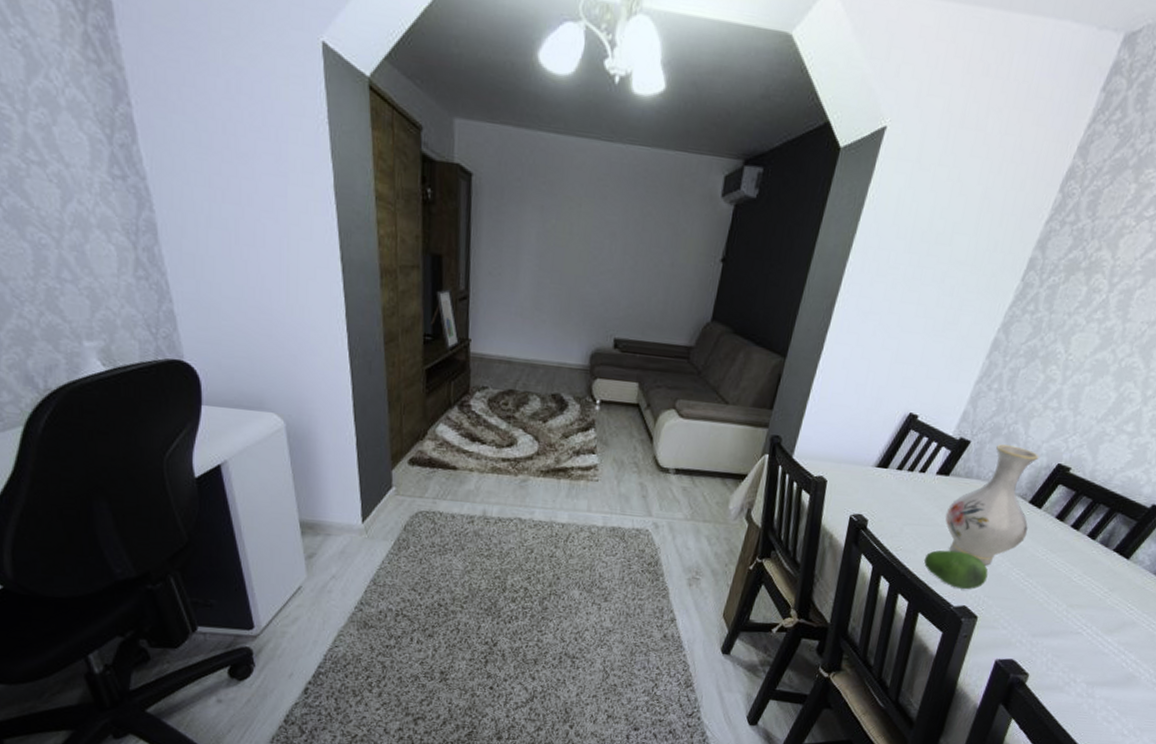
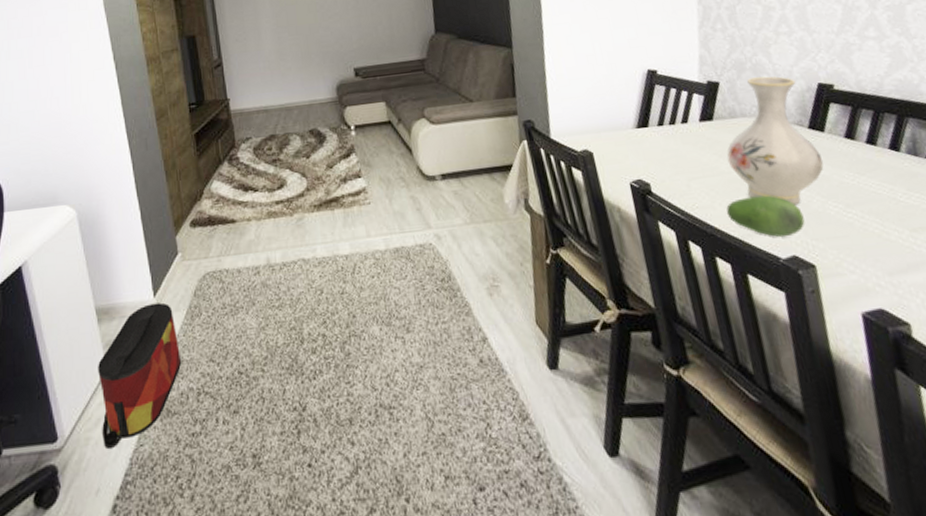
bag: none [298,528,383,645] -> present [98,302,181,450]
picture frame: present [431,288,461,351] -> none [193,60,221,113]

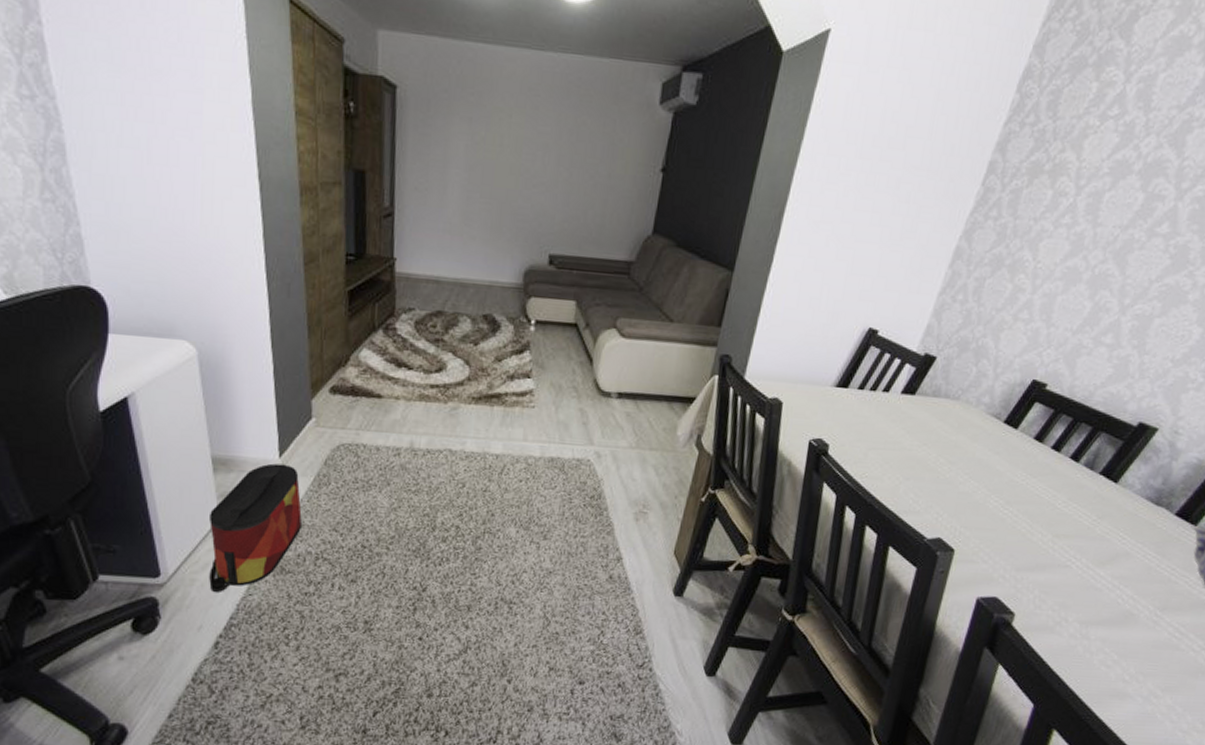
vase: present [726,76,824,206] -> none [913,360,1012,493]
fruit: present [726,195,805,237] -> none [892,476,964,519]

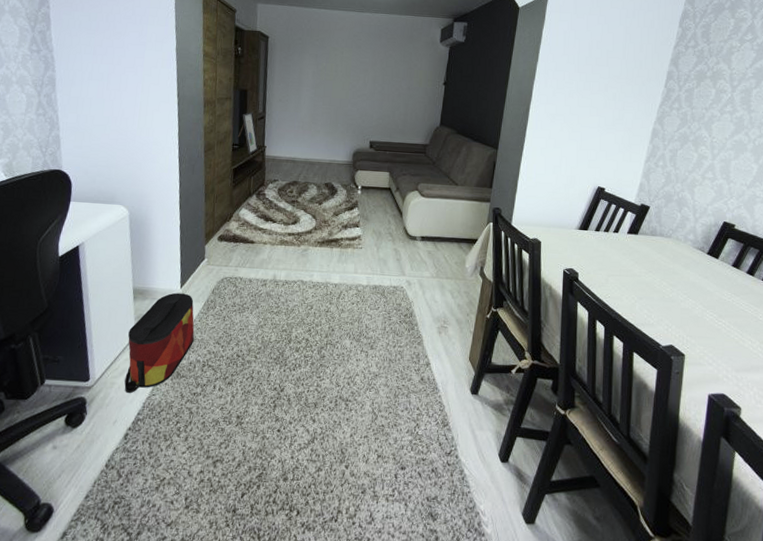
picture frame: none [353,204,385,271] -> present [238,111,259,155]

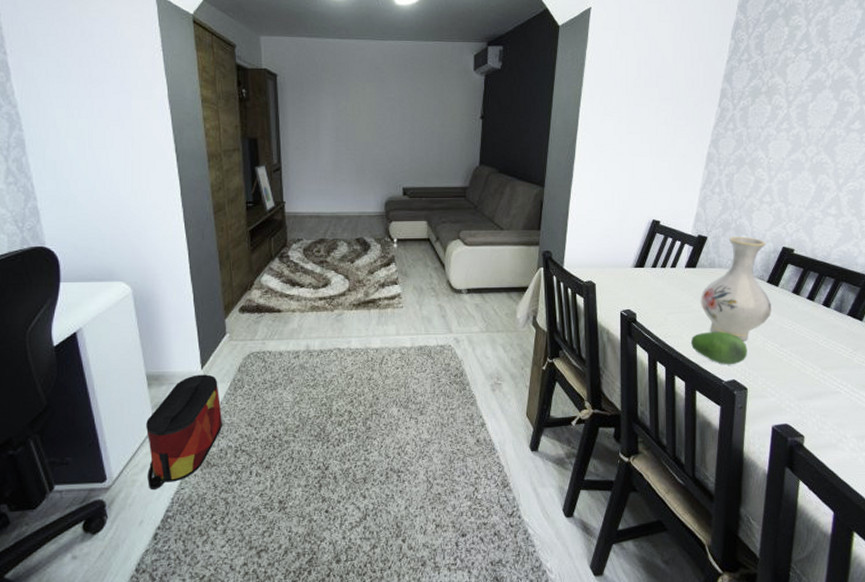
fruit: none [630,296,686,330] -> present [690,331,747,364]
vase: none [640,208,712,309] -> present [700,236,772,342]

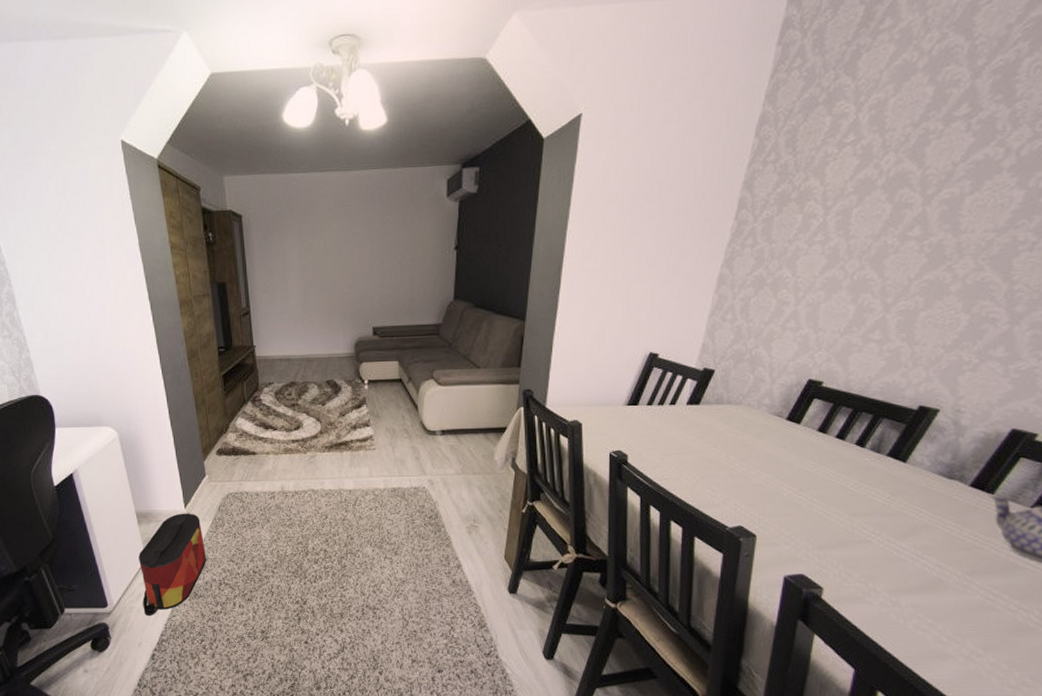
picture frame: present [251,163,277,213] -> none [222,307,248,357]
fruit: present [690,331,747,364] -> none [690,474,758,509]
vase: present [700,236,772,342] -> none [703,368,791,485]

